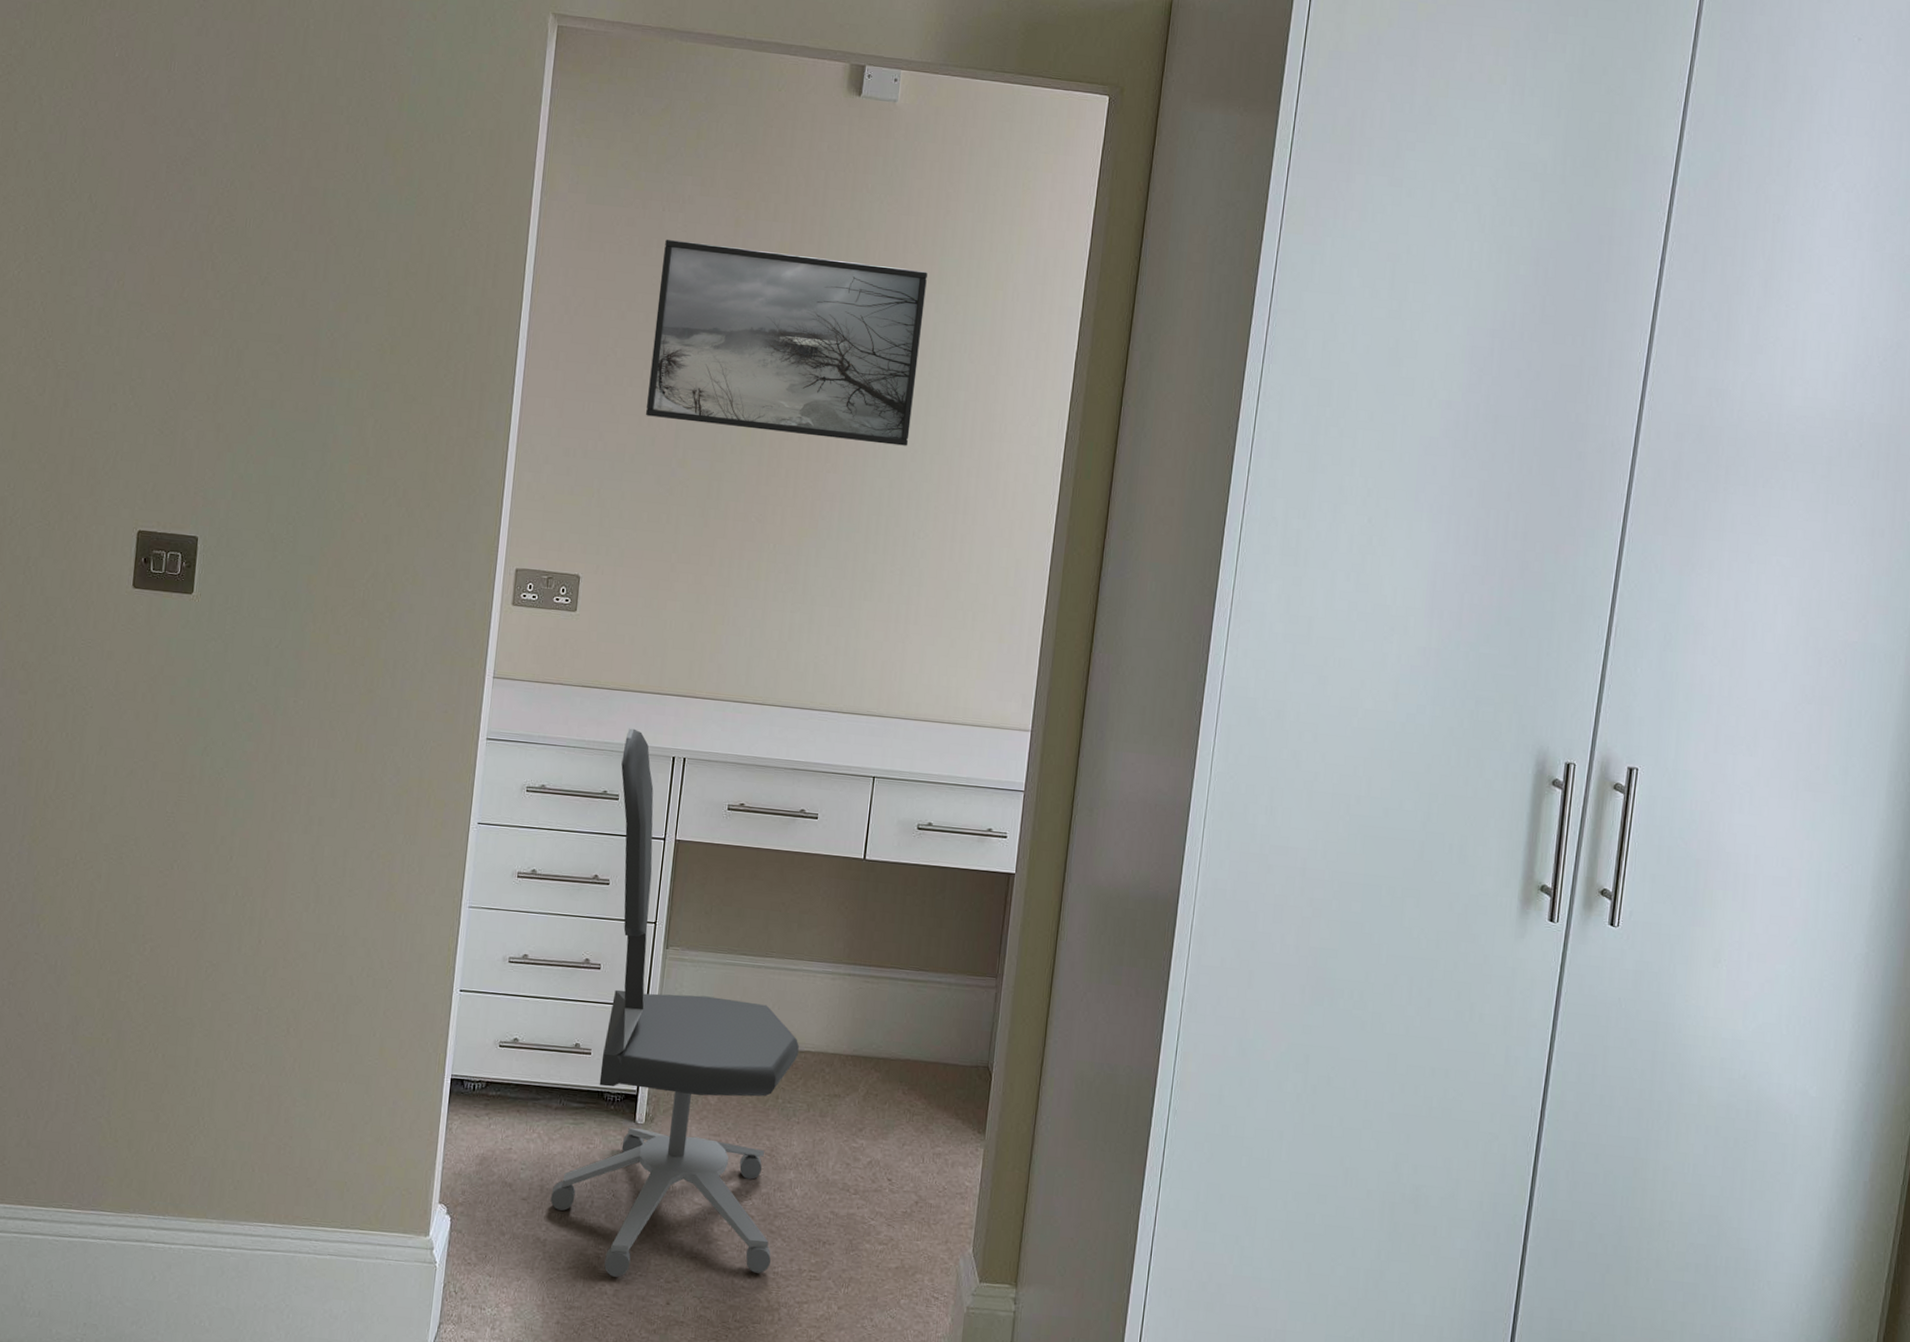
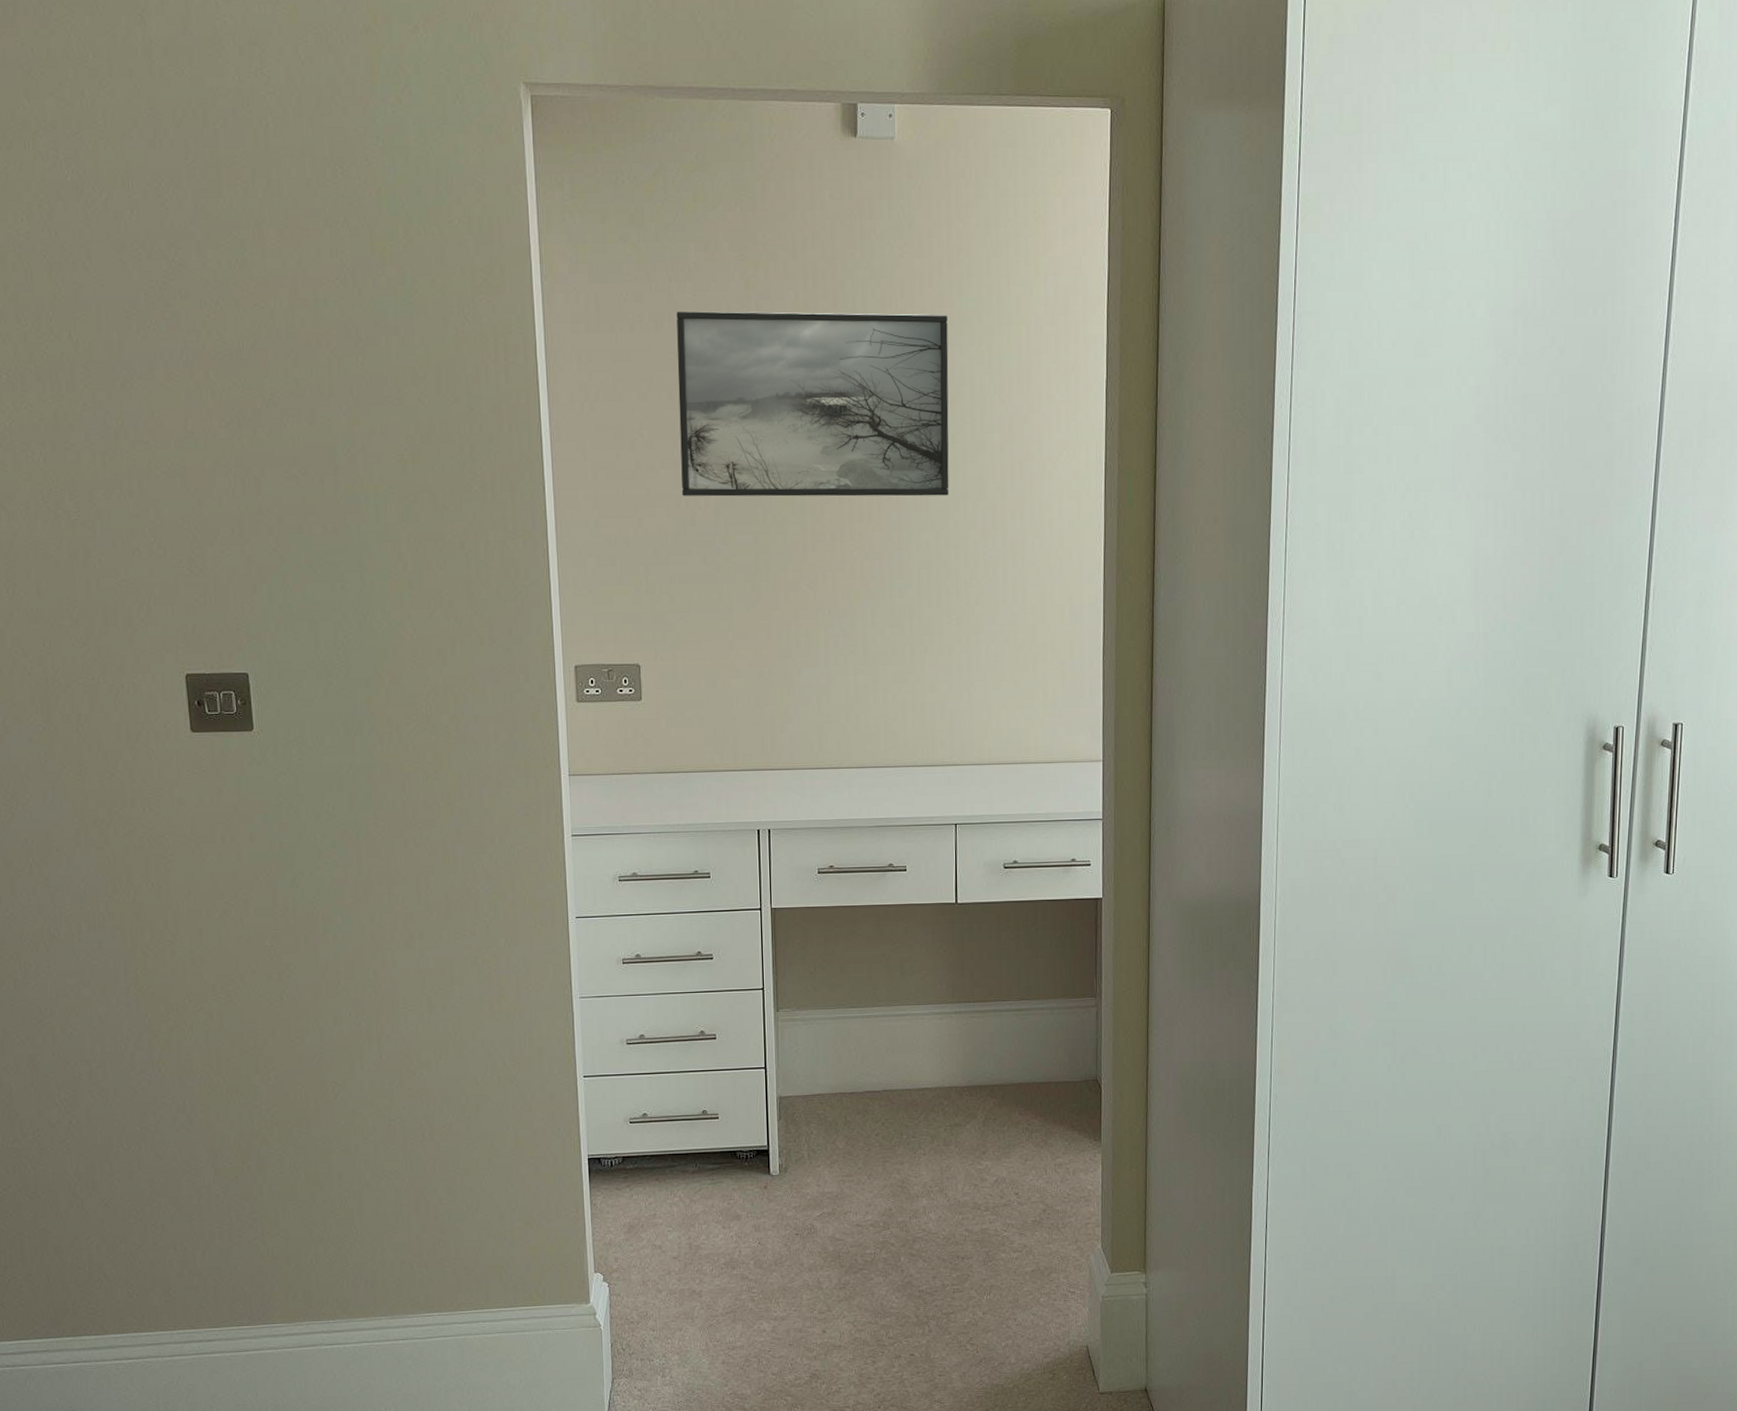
office chair: present [550,728,799,1277] -> none [700,807,916,1315]

